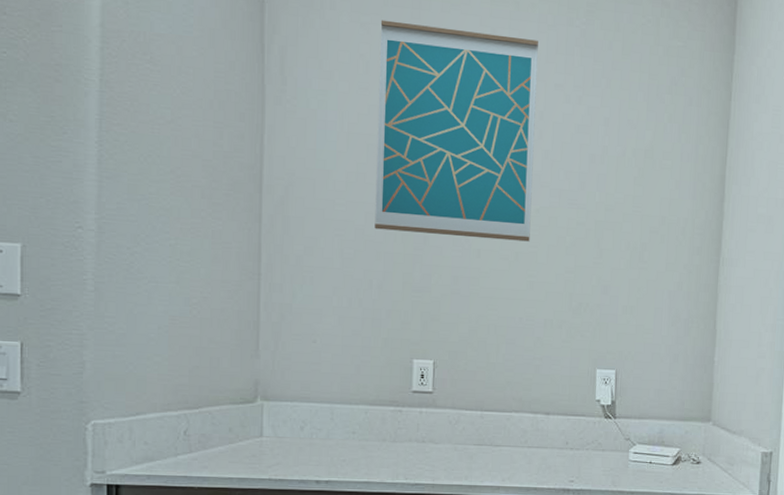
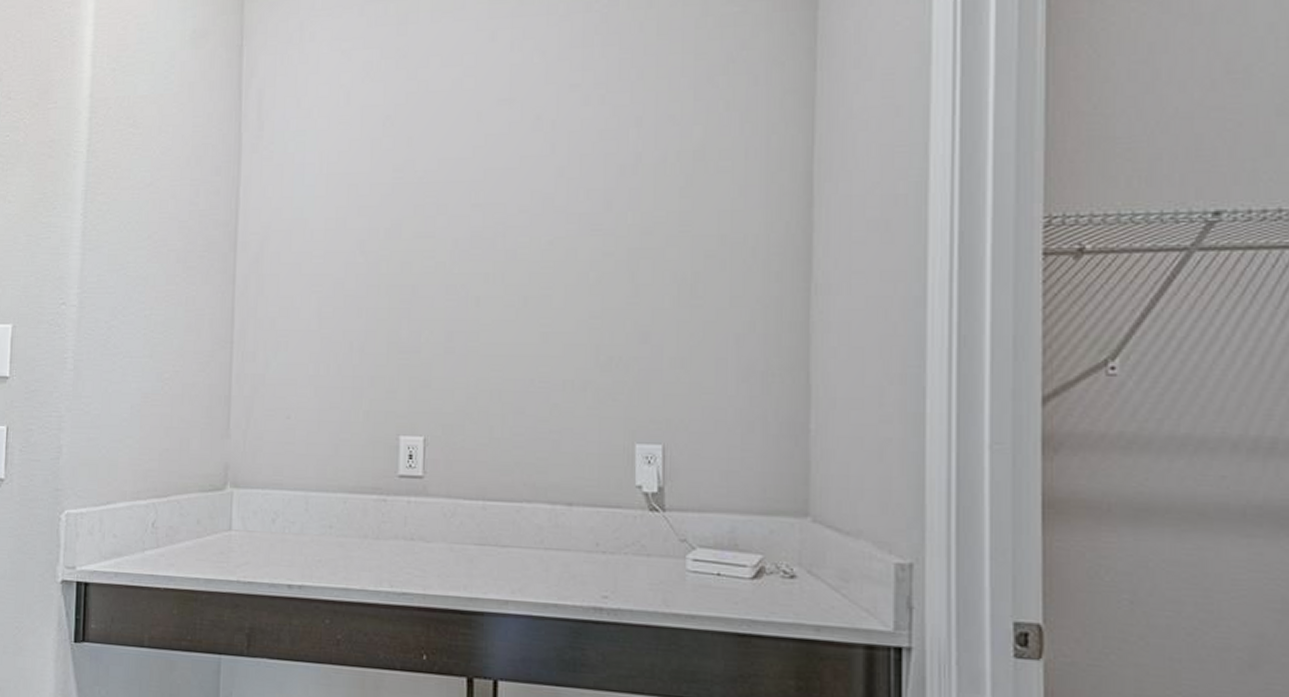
wall art: present [374,20,538,242] -> none [355,36,548,283]

